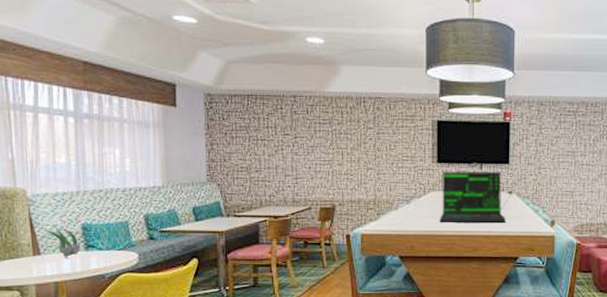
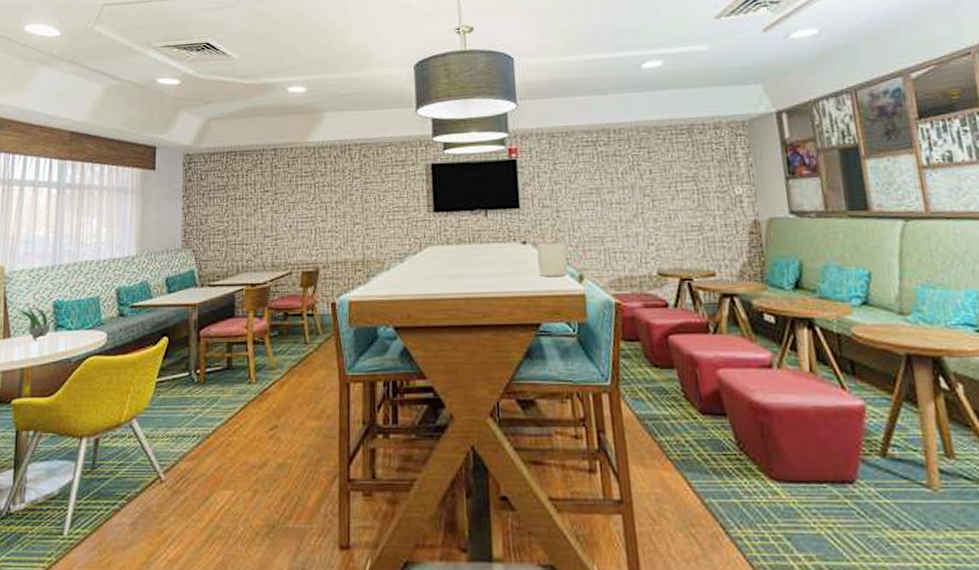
laptop: present [440,171,516,223] -> none [440,219,530,284]
mug: none [520,194,543,222] -> present [537,243,567,277]

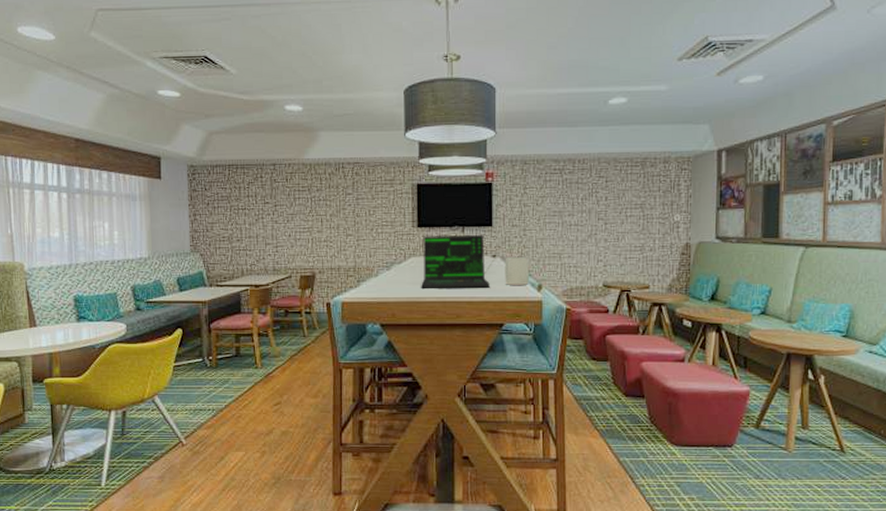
plant: present [16,303,50,340] -> none [39,296,73,329]
laptop: none [440,219,530,284] -> present [421,235,500,290]

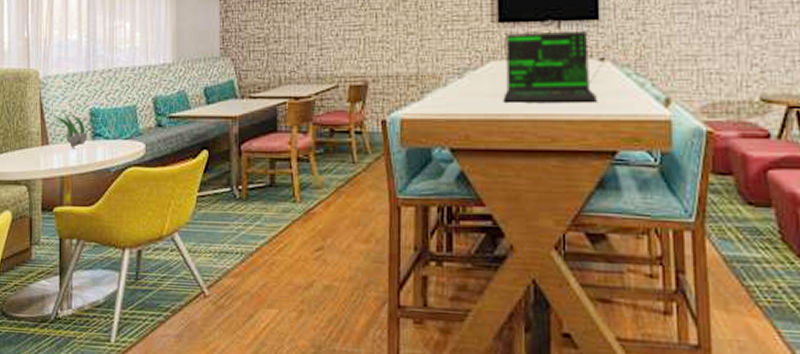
plant: none [39,296,73,329] -> present [53,109,88,148]
mug: present [505,257,529,286] -> none [617,61,652,100]

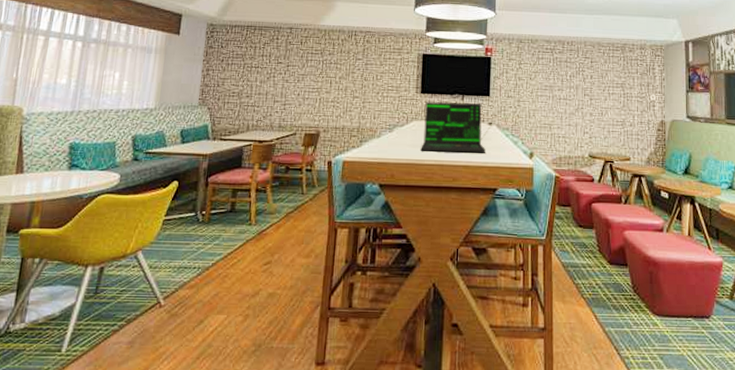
plant: present [53,109,88,148] -> none [31,142,65,176]

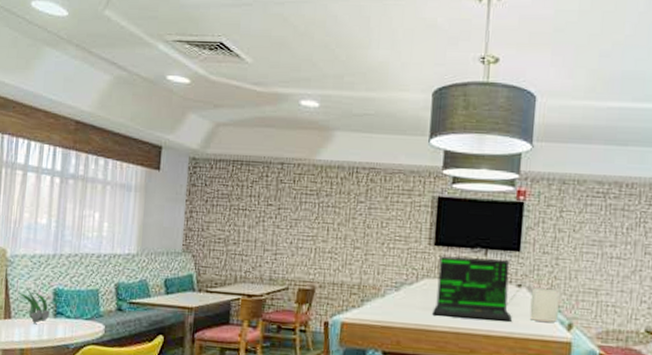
plant: none [31,142,65,176] -> present [17,287,50,323]
mug: none [499,126,522,153] -> present [529,288,560,323]

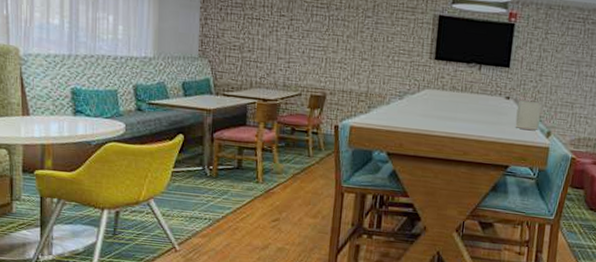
plant: present [17,287,50,323] -> none [34,85,69,121]
laptop: present [432,256,526,322] -> none [431,69,514,129]

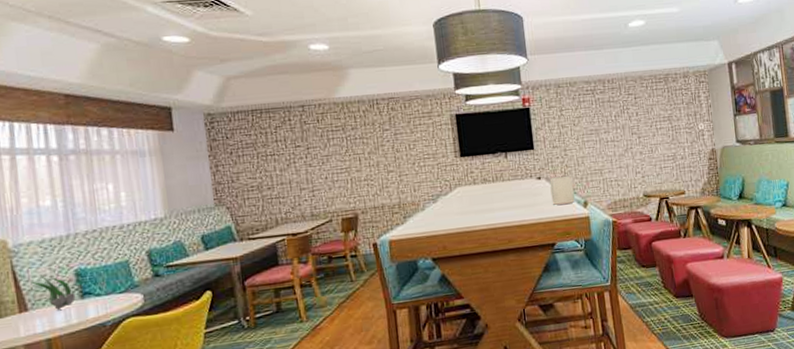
plant: none [34,85,69,121] -> present [30,274,76,310]

